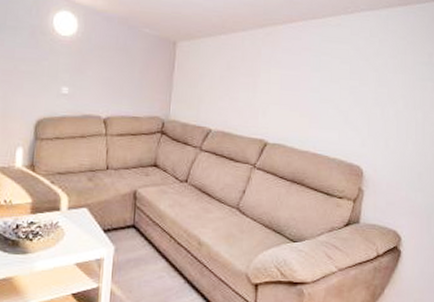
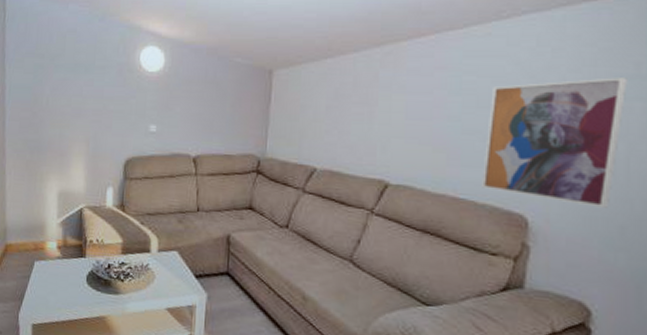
wall art: none [333,63,424,160] -> present [482,77,628,208]

